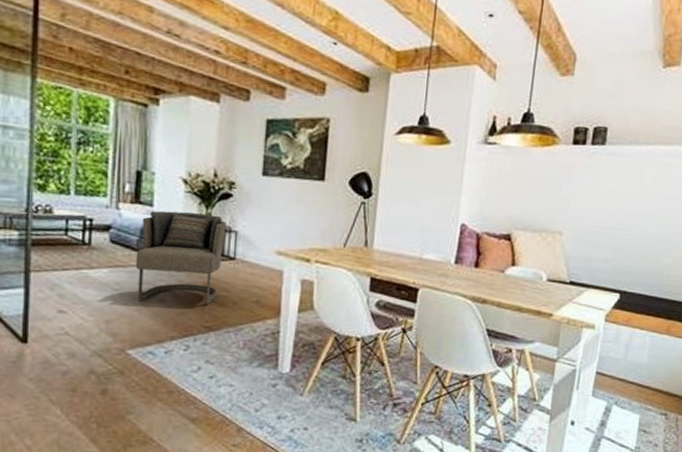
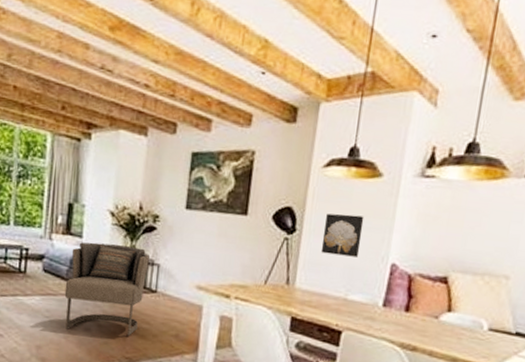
wall art: none [396,178,435,219] -> present [320,213,364,257]

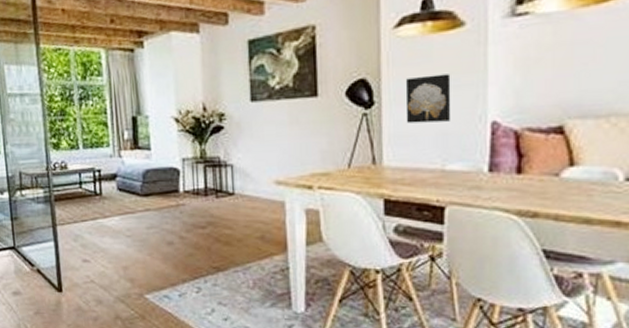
armchair: present [64,242,149,336] -> none [141,150,222,246]

